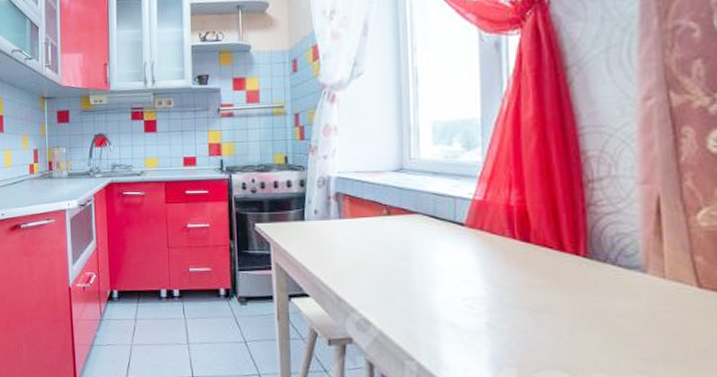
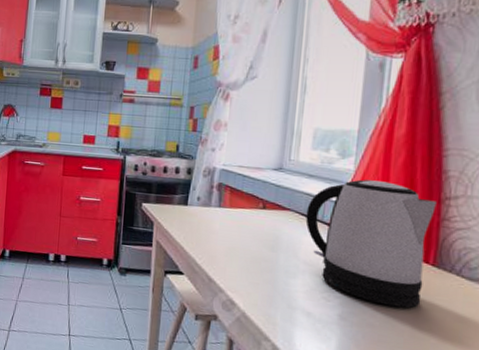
kettle: none [436,170,579,308] -> present [305,179,437,308]

